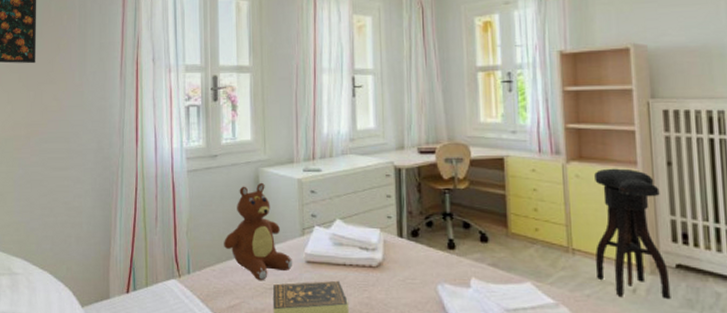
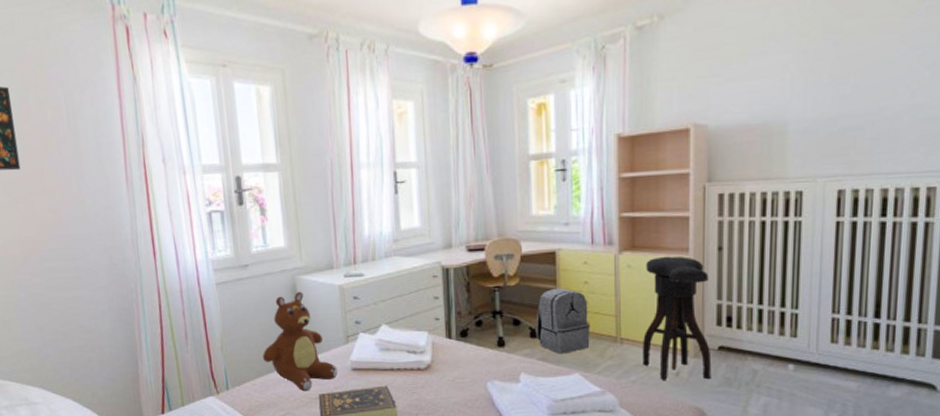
backpack: none [485,193,541,261] -> present [536,287,590,354]

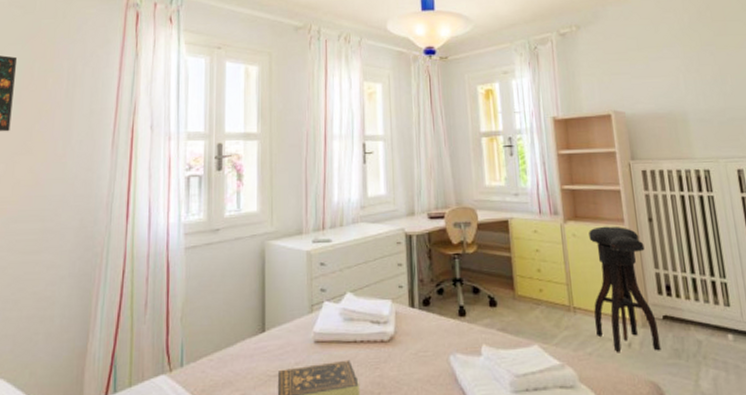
teddy bear: present [263,291,339,392] -> none [224,256,301,368]
backpack: present [536,287,590,354] -> none [494,255,546,324]

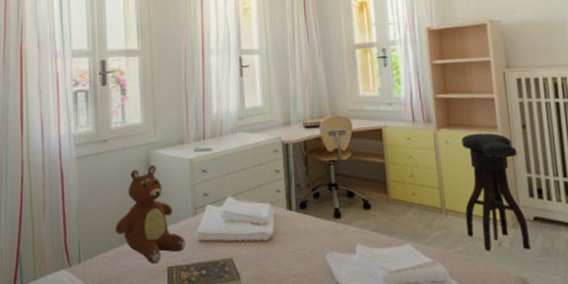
teddy bear: none [224,256,301,368] -> present [115,164,187,264]

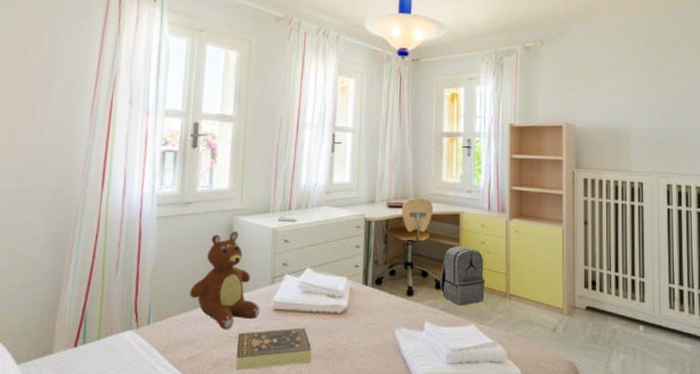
backpack: none [368,161,418,225] -> present [440,245,485,306]
stool: present [461,133,531,251] -> none [527,225,581,336]

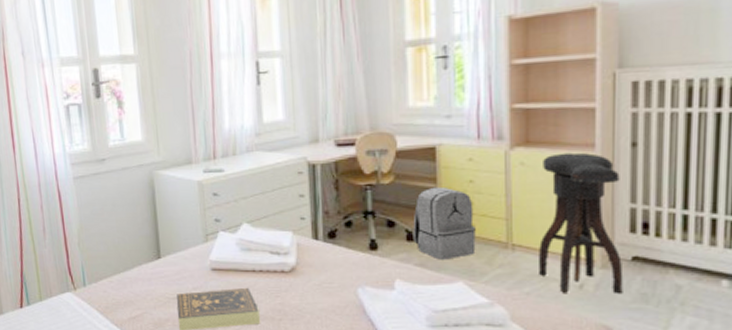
teddy bear: present [190,230,261,330] -> none [120,186,197,291]
stool: none [527,225,581,336] -> present [539,152,624,295]

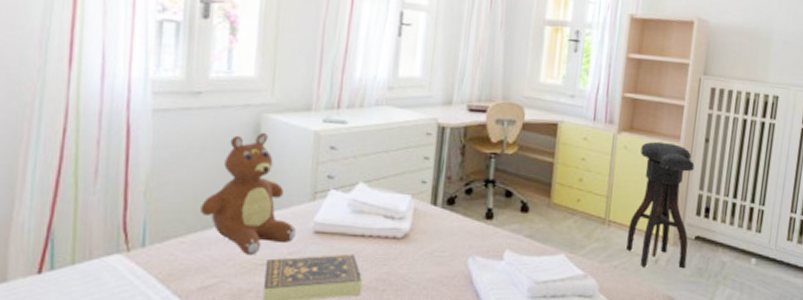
teddy bear: none [120,186,197,291] -> present [200,132,297,256]
backpack: present [413,186,476,260] -> none [526,161,582,232]

